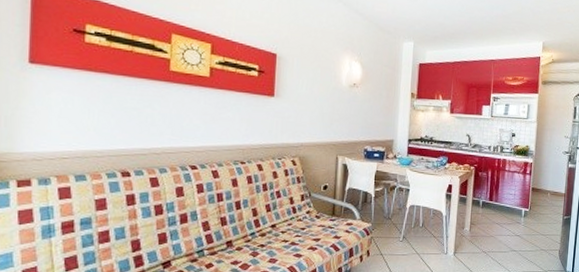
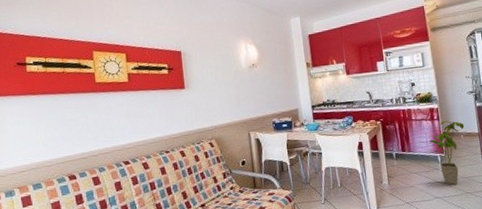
house plant: none [517,177,553,241] -> present [429,121,465,185]

